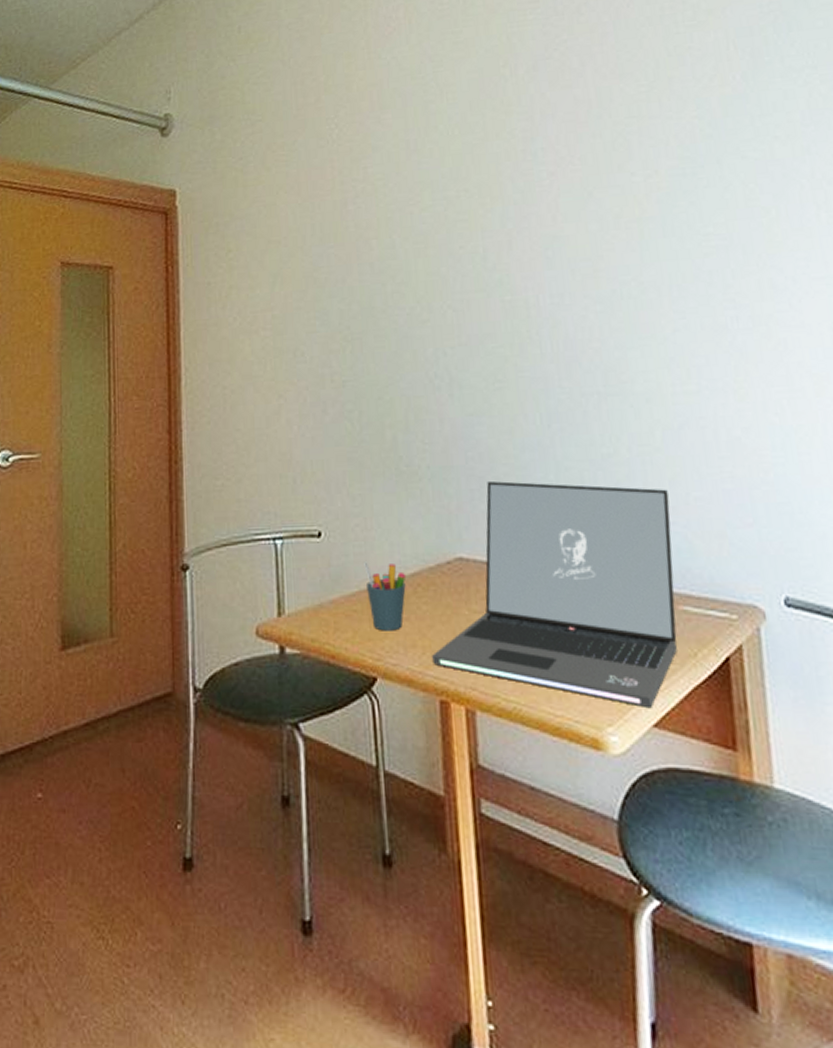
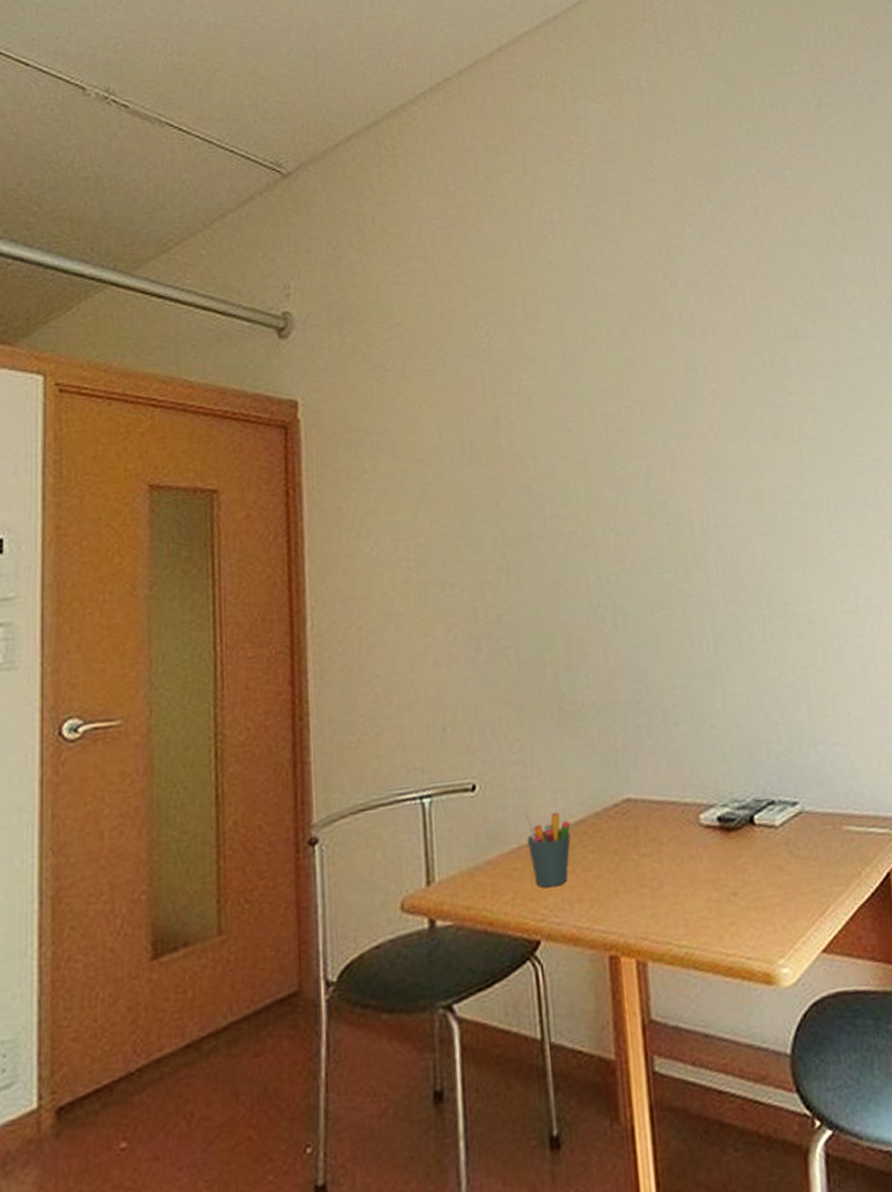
laptop: present [432,480,677,709] -> none [600,709,843,935]

